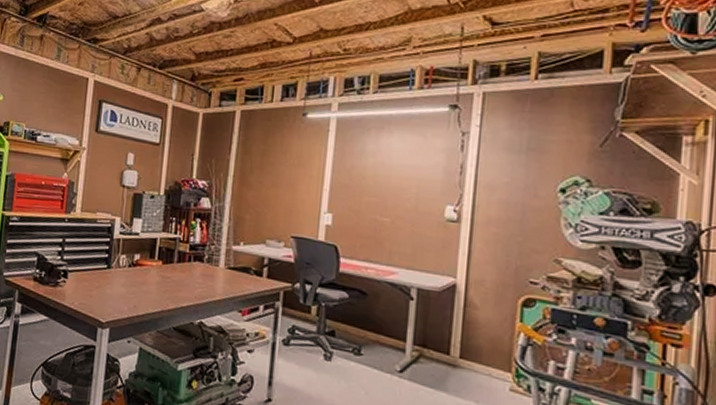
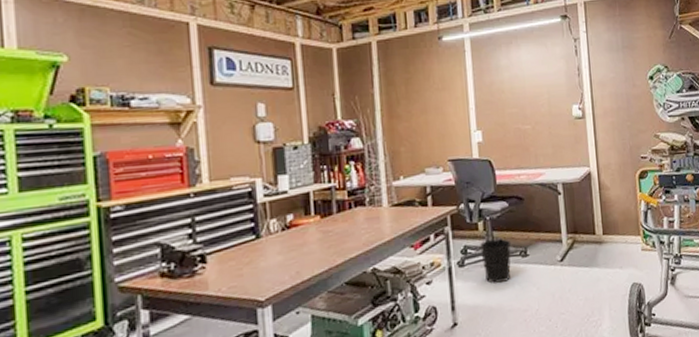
wastebasket: none [309,326,345,375] -> present [480,239,512,284]

